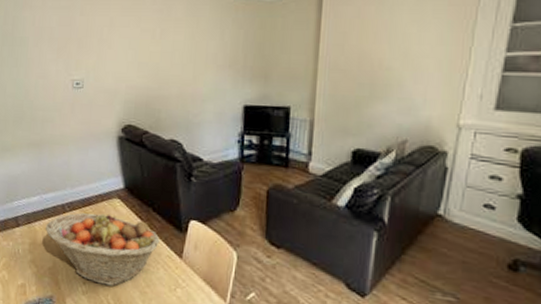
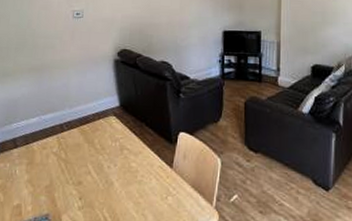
fruit basket: present [46,213,160,287] -> none [43,130,152,200]

